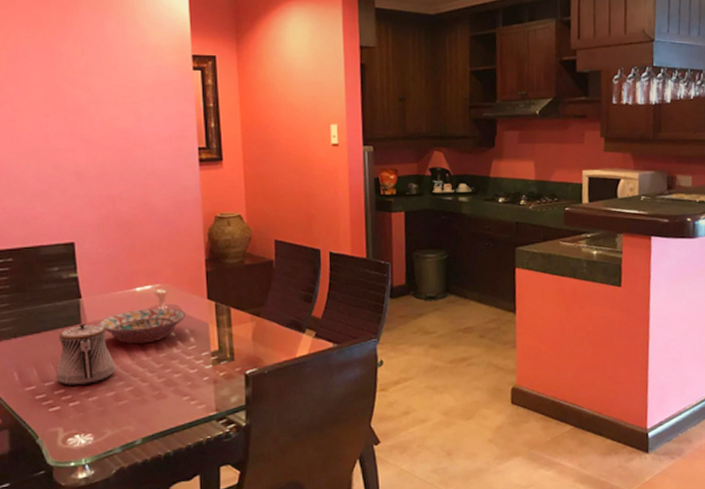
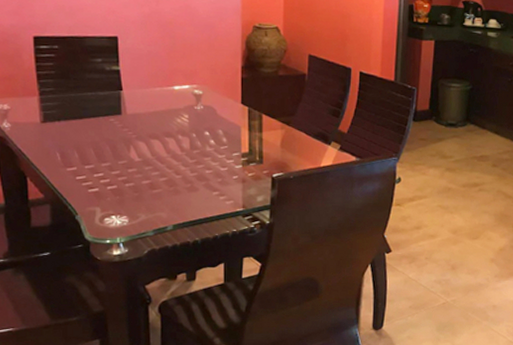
teapot: present [56,323,116,385] -> none [96,114,152,171]
decorative bowl: present [99,308,186,345] -> none [138,107,220,140]

